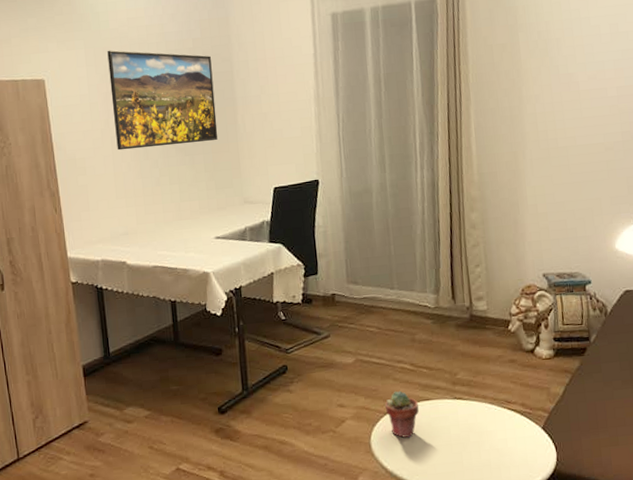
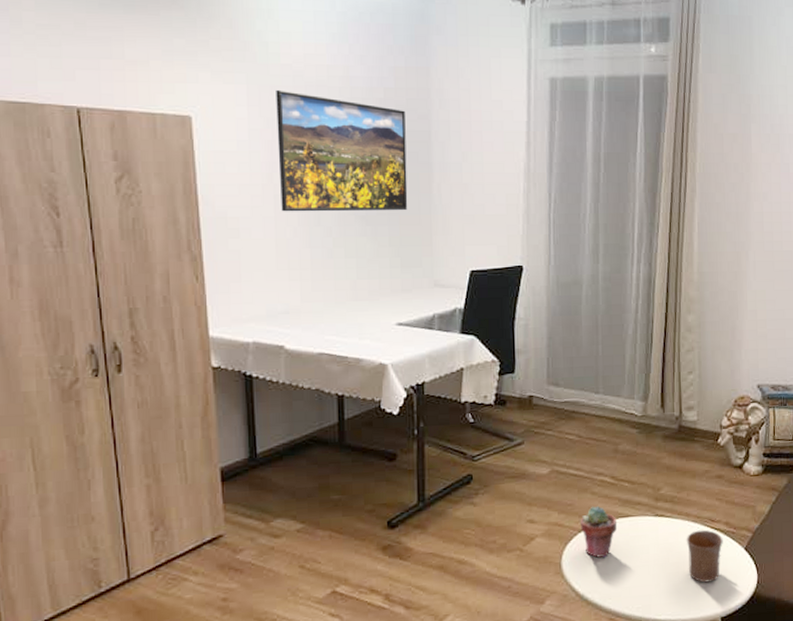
mug: none [484,411,521,461] -> present [686,529,723,583]

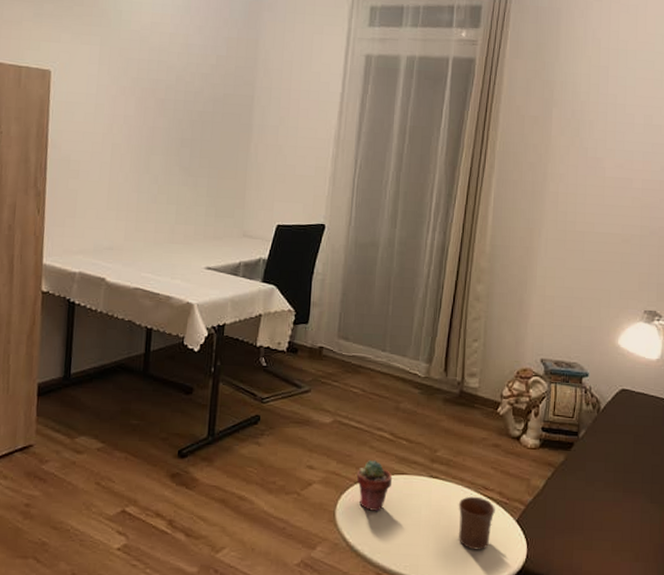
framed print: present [276,89,408,212] -> none [117,51,233,165]

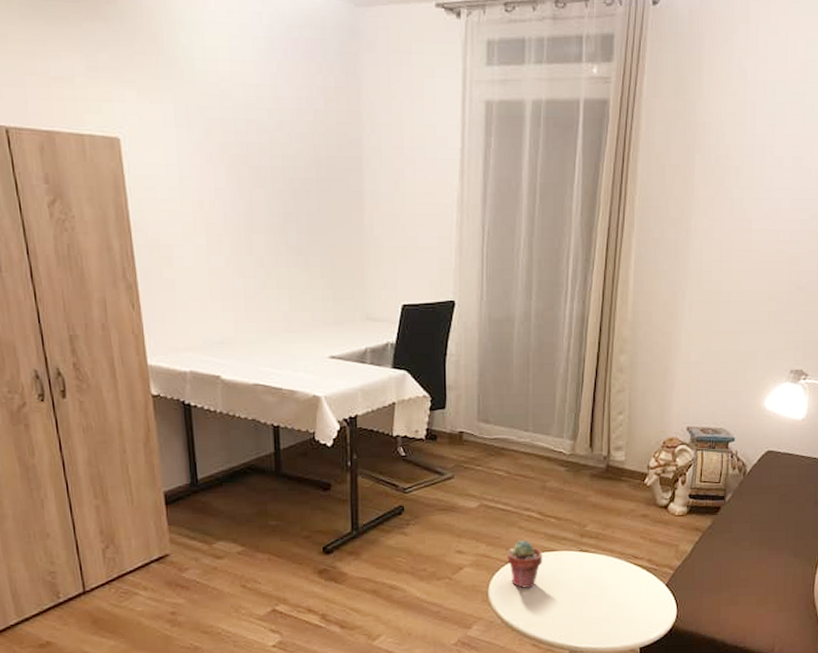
mug: present [458,496,495,550] -> none [609,565,645,615]

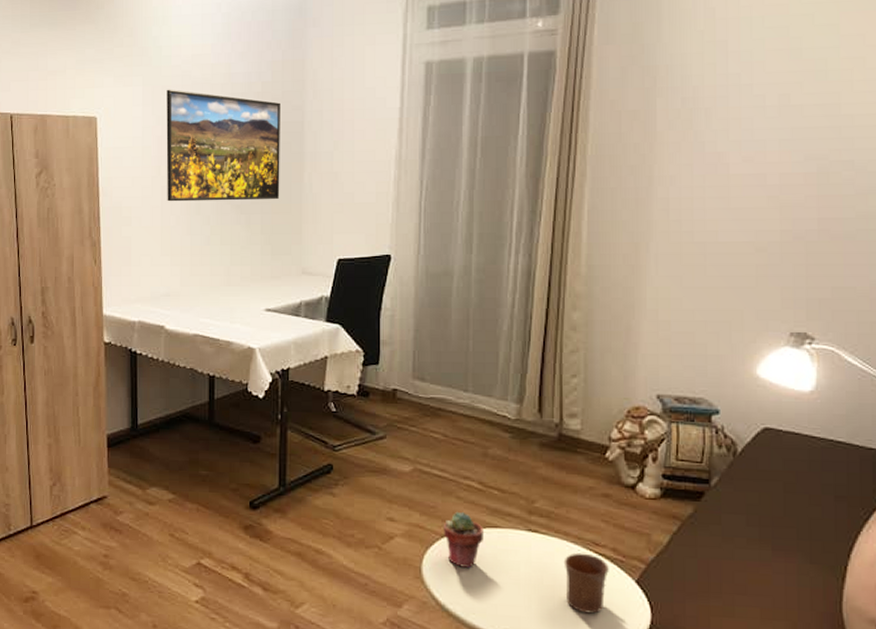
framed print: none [203,110,339,242] -> present [166,89,280,202]
mug: none [609,565,645,615] -> present [563,553,609,614]

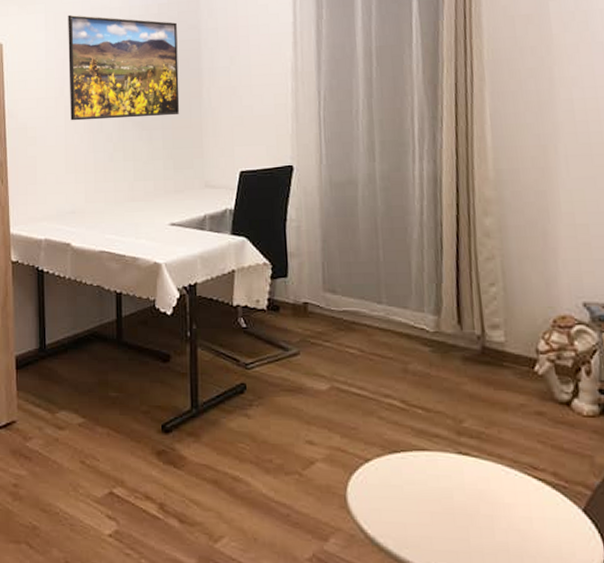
potted succulent: present [443,511,485,569] -> none [366,433,412,497]
mug: present [563,553,609,614] -> none [500,478,552,548]

